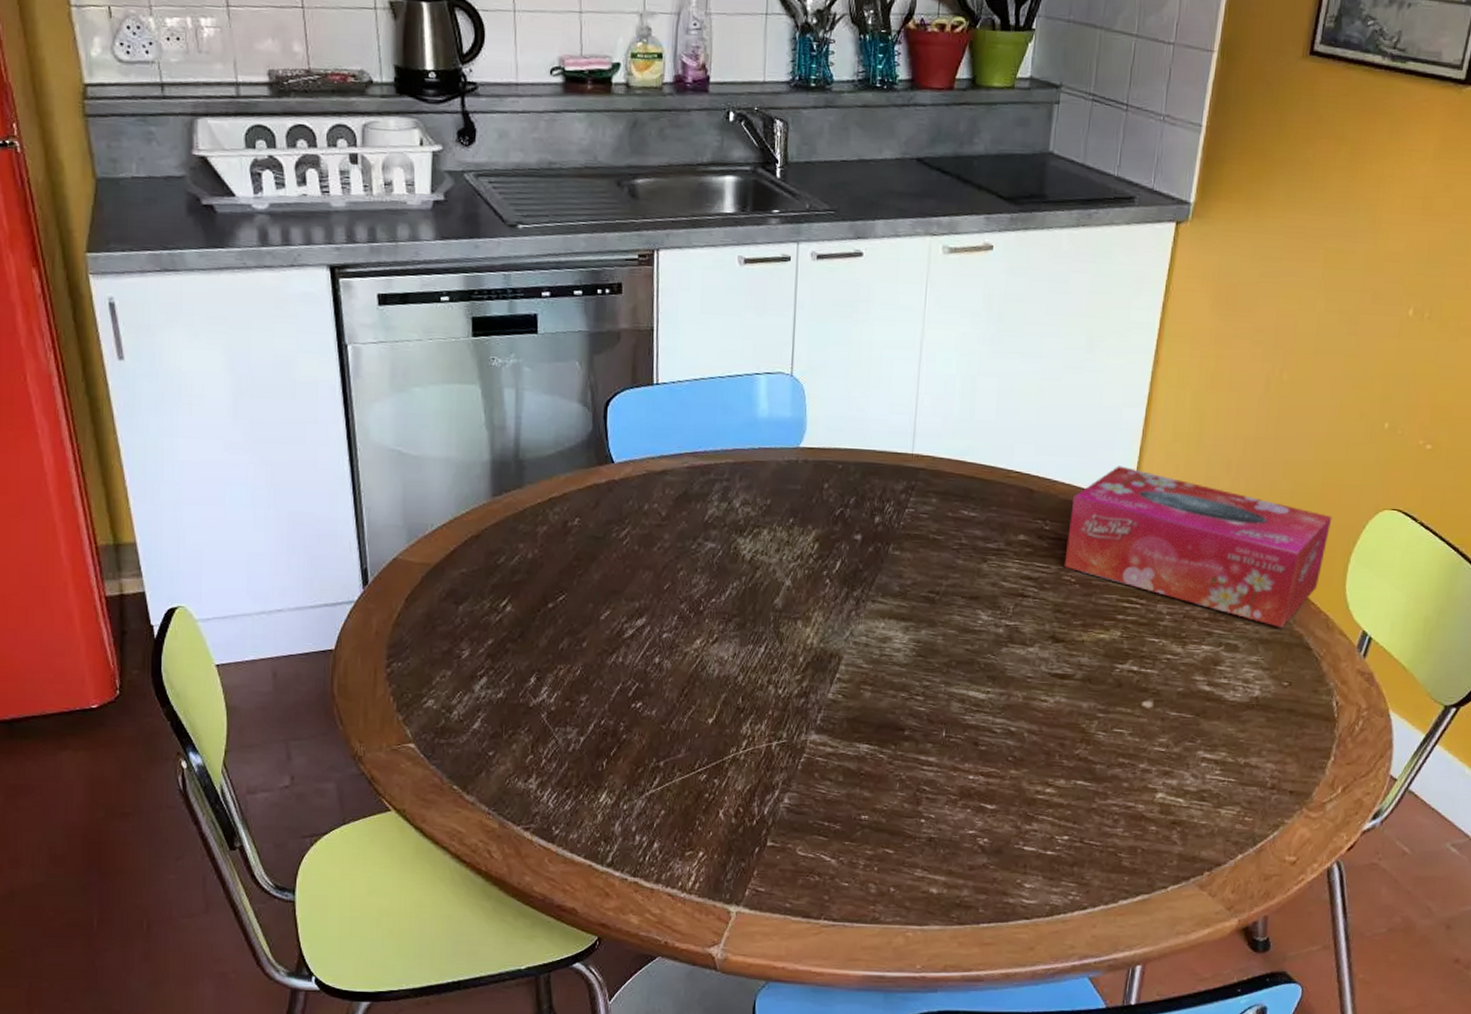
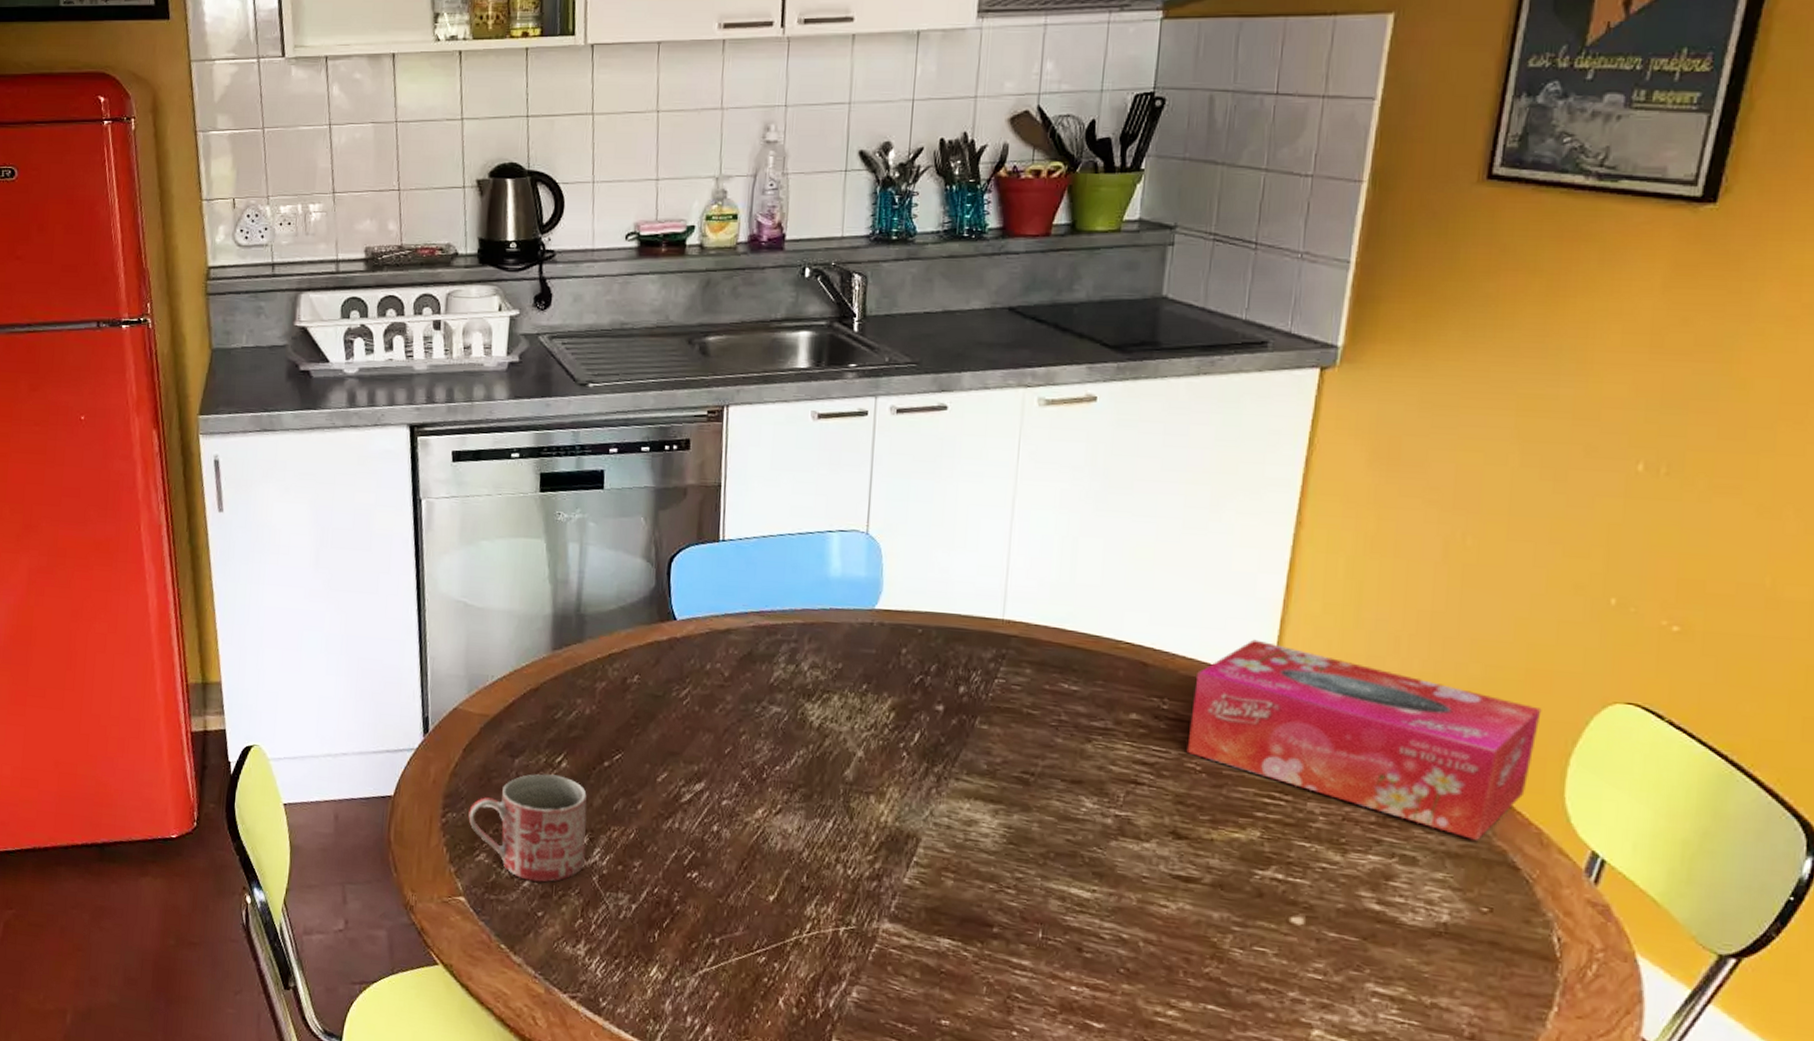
mug: none [414,618,534,723] -> present [468,774,588,883]

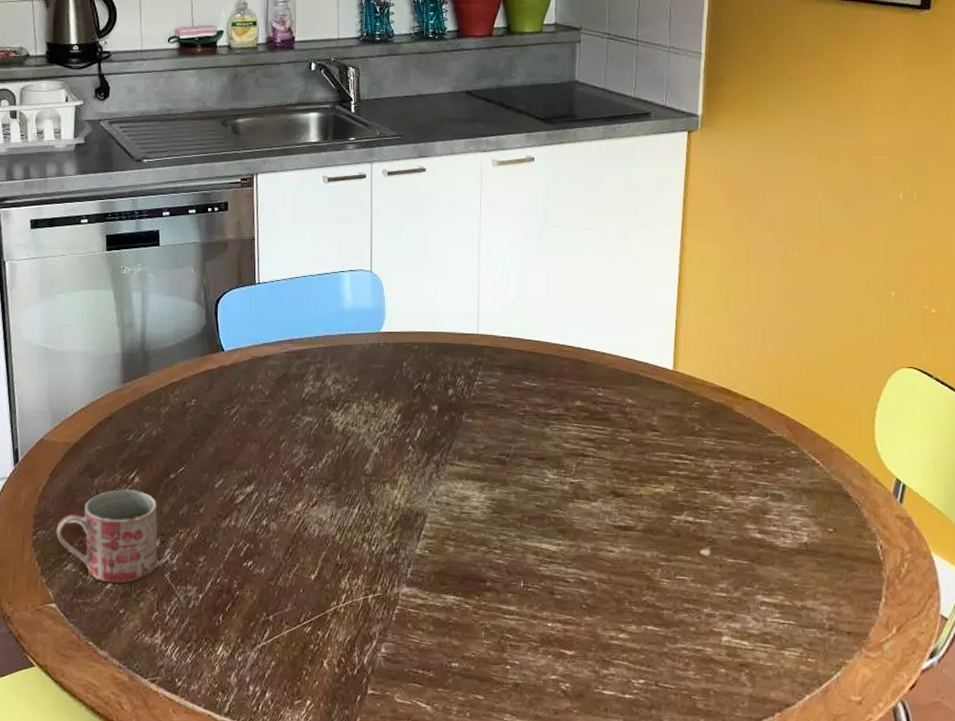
tissue box: present [1186,639,1542,842] -> none [618,337,855,479]

